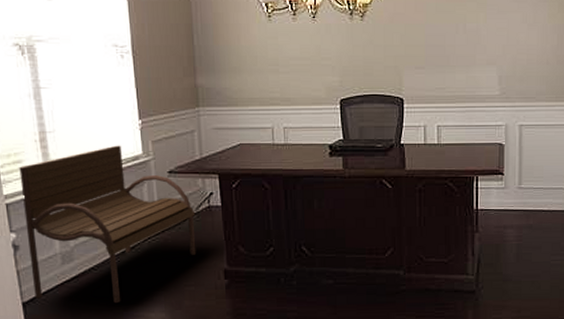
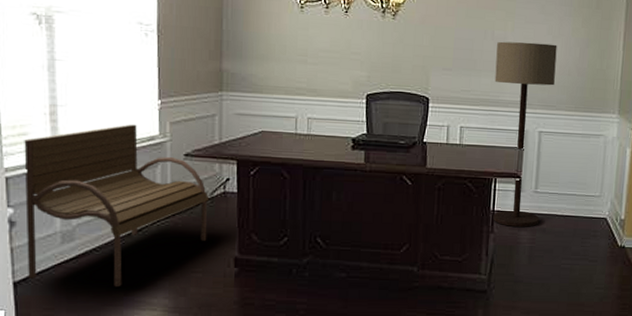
floor lamp: none [470,33,533,225] -> present [493,41,557,227]

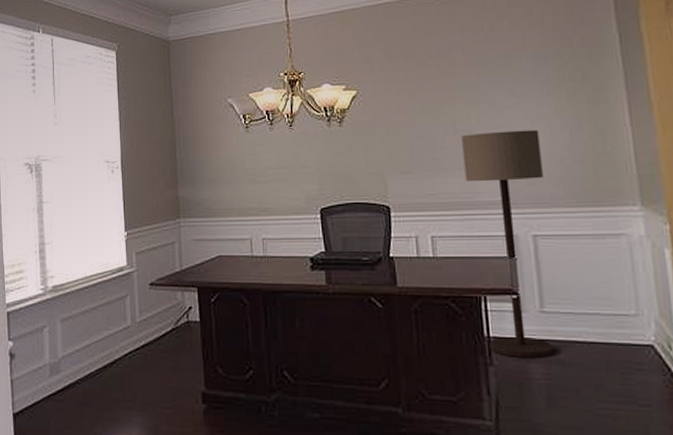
bench: present [24,124,210,287] -> none [21,256,175,422]

